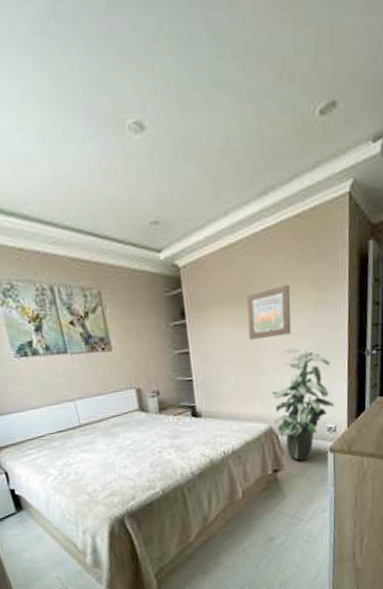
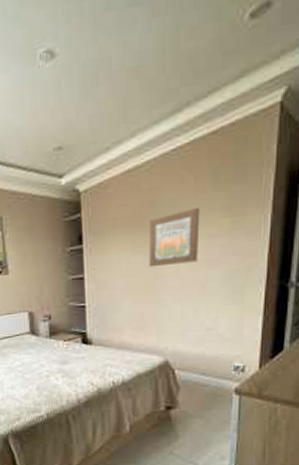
indoor plant: present [271,348,335,461] -> none [170,277,245,400]

